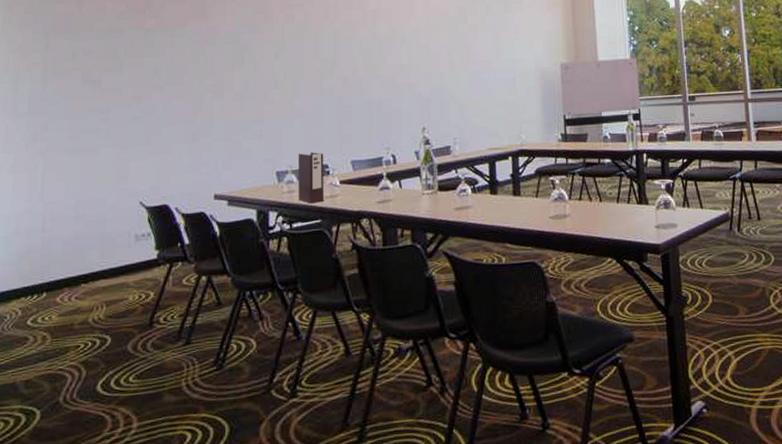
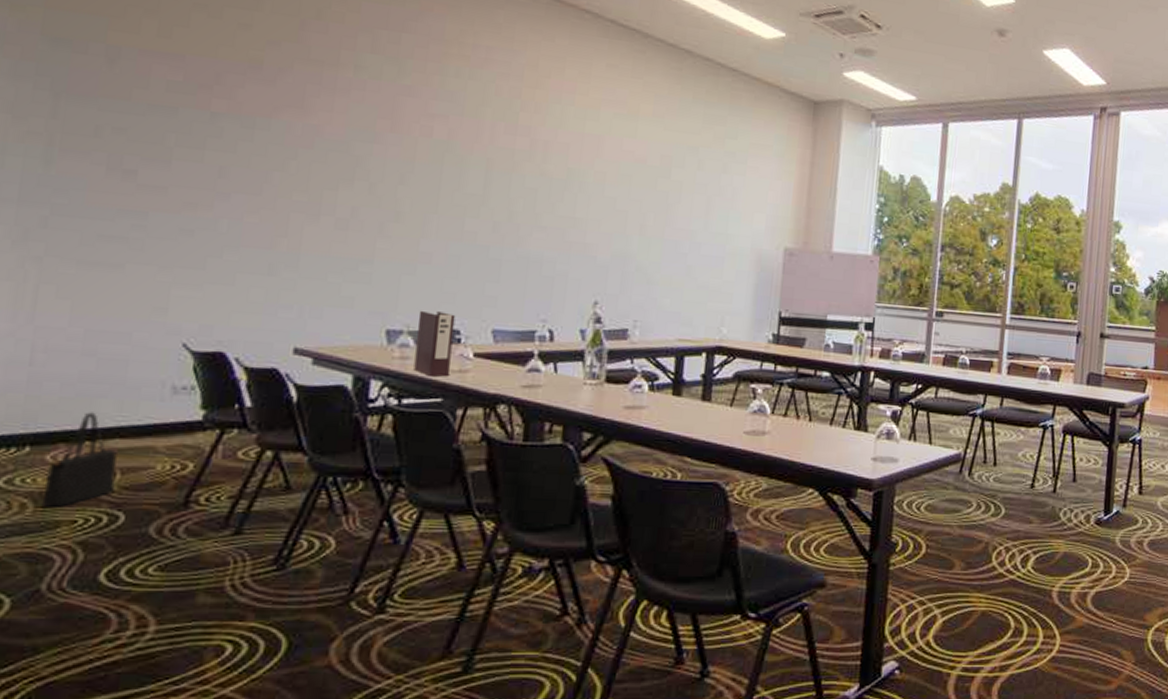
tote bag: none [56,261,104,337] -> present [41,412,119,507]

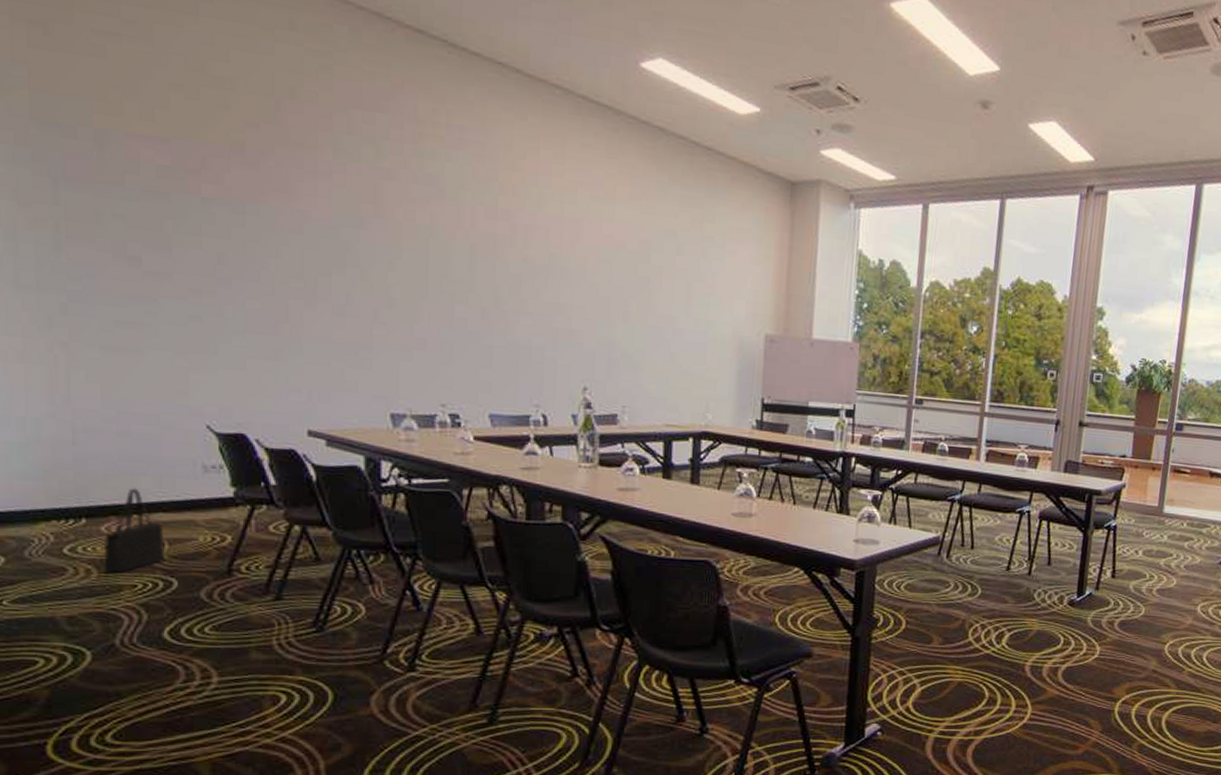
binder: present [414,310,456,378] -> none [419,395,454,460]

